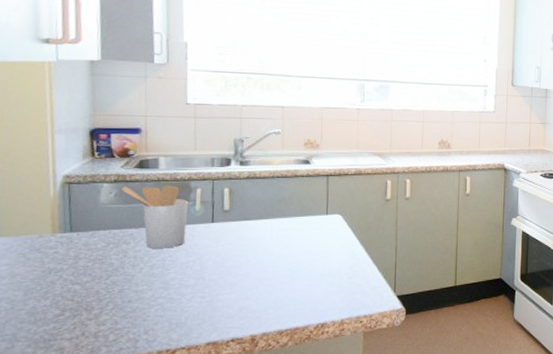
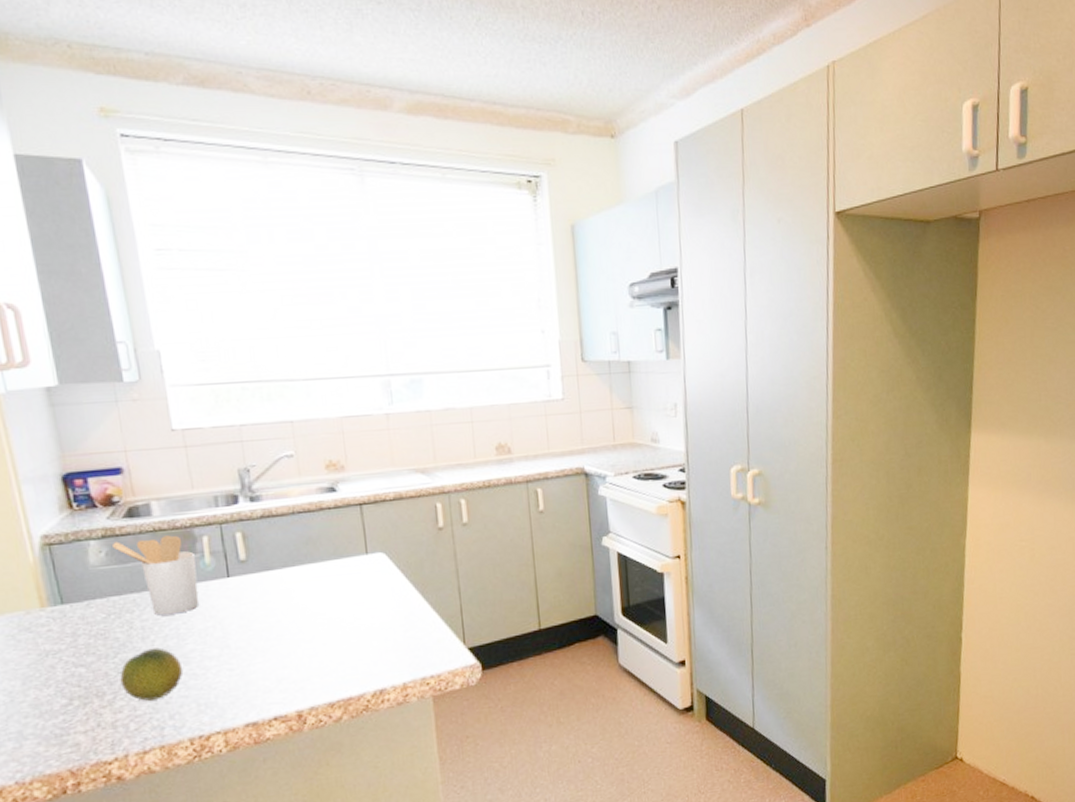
fruit: none [108,274,163,317] -> present [120,647,184,701]

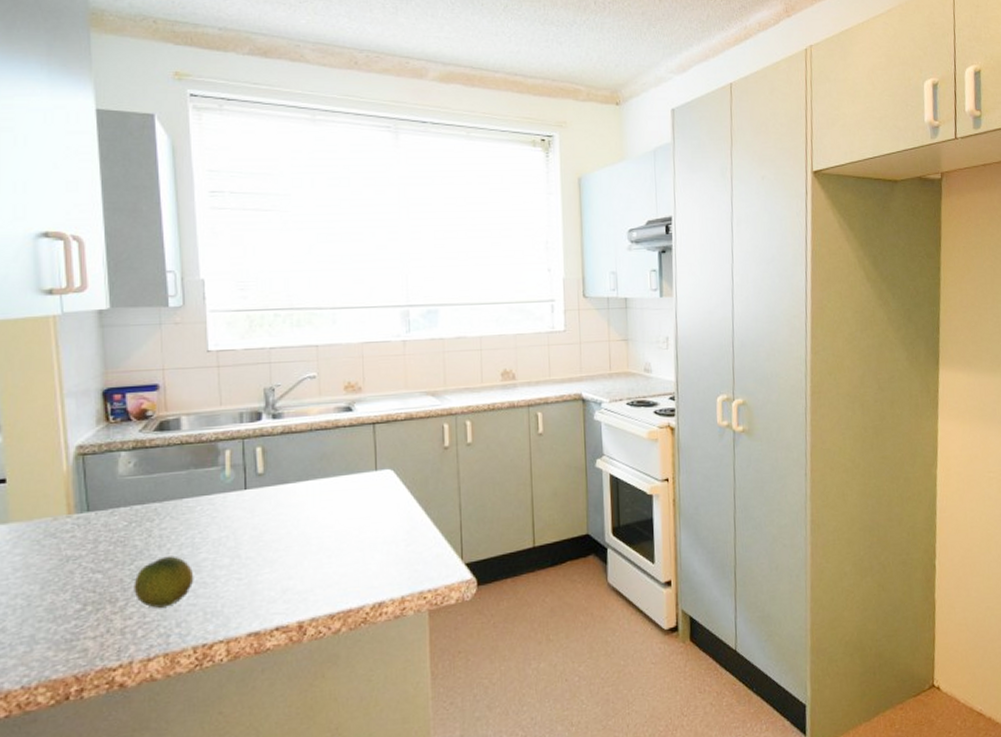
utensil holder: present [113,535,200,616] -> none [142,448,216,525]

